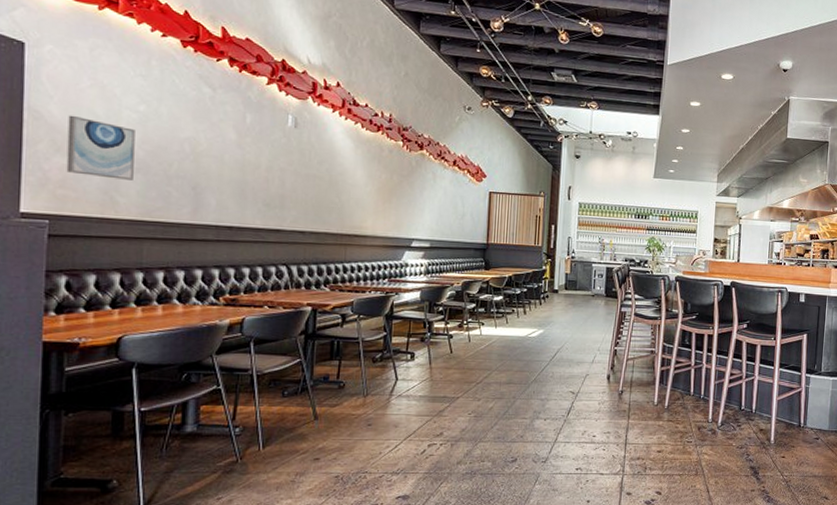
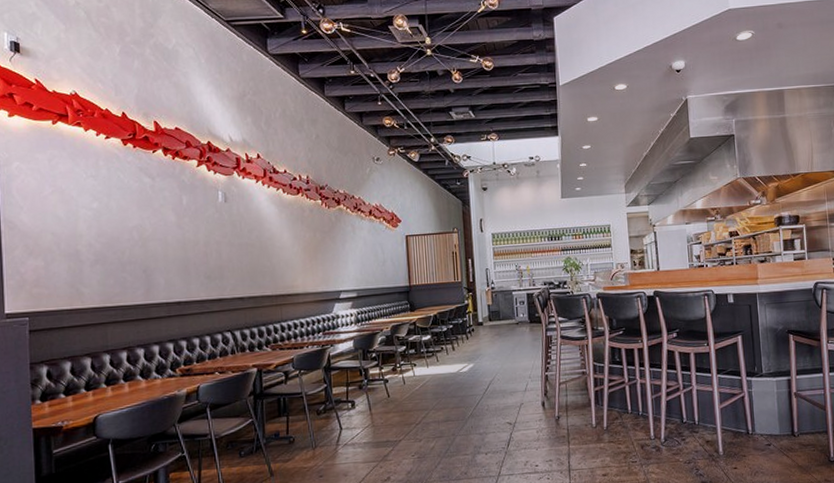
wall art: present [66,115,135,180] -> none [36,220,94,273]

